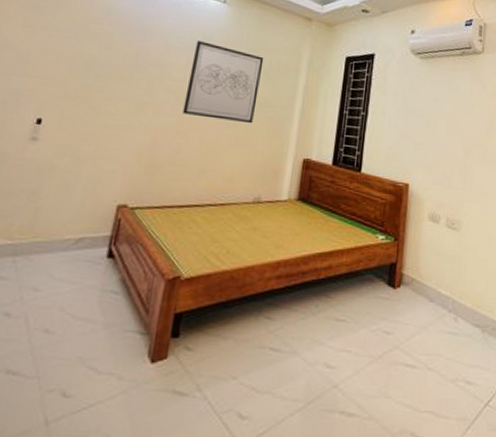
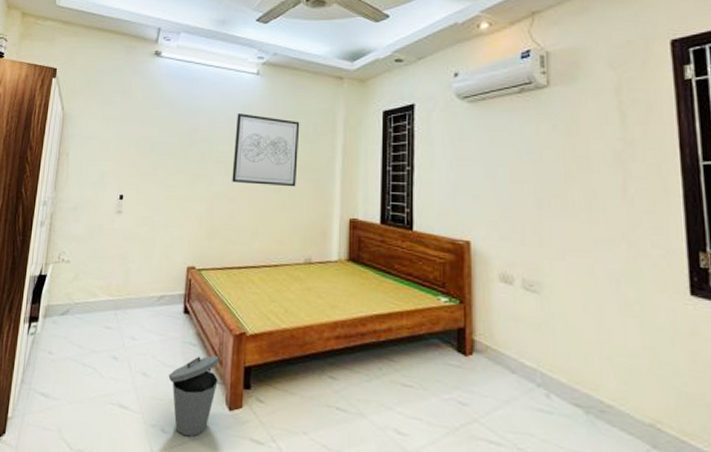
trash can: none [78,302,146,398] -> present [168,355,220,437]

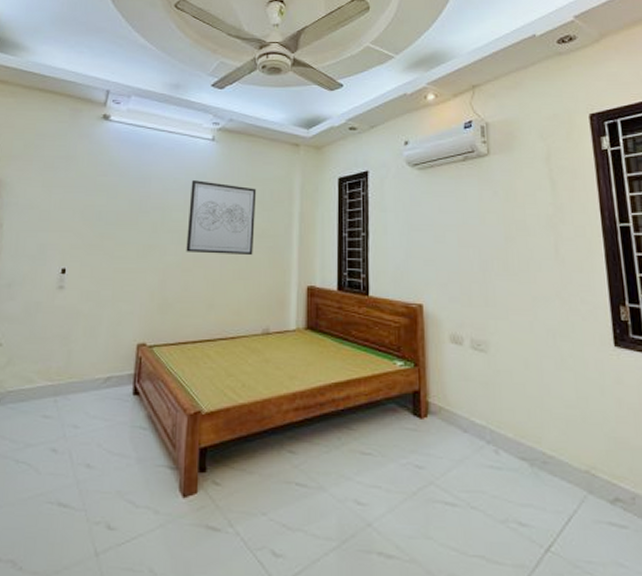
trash can: present [168,355,220,437] -> none [115,438,173,531]

